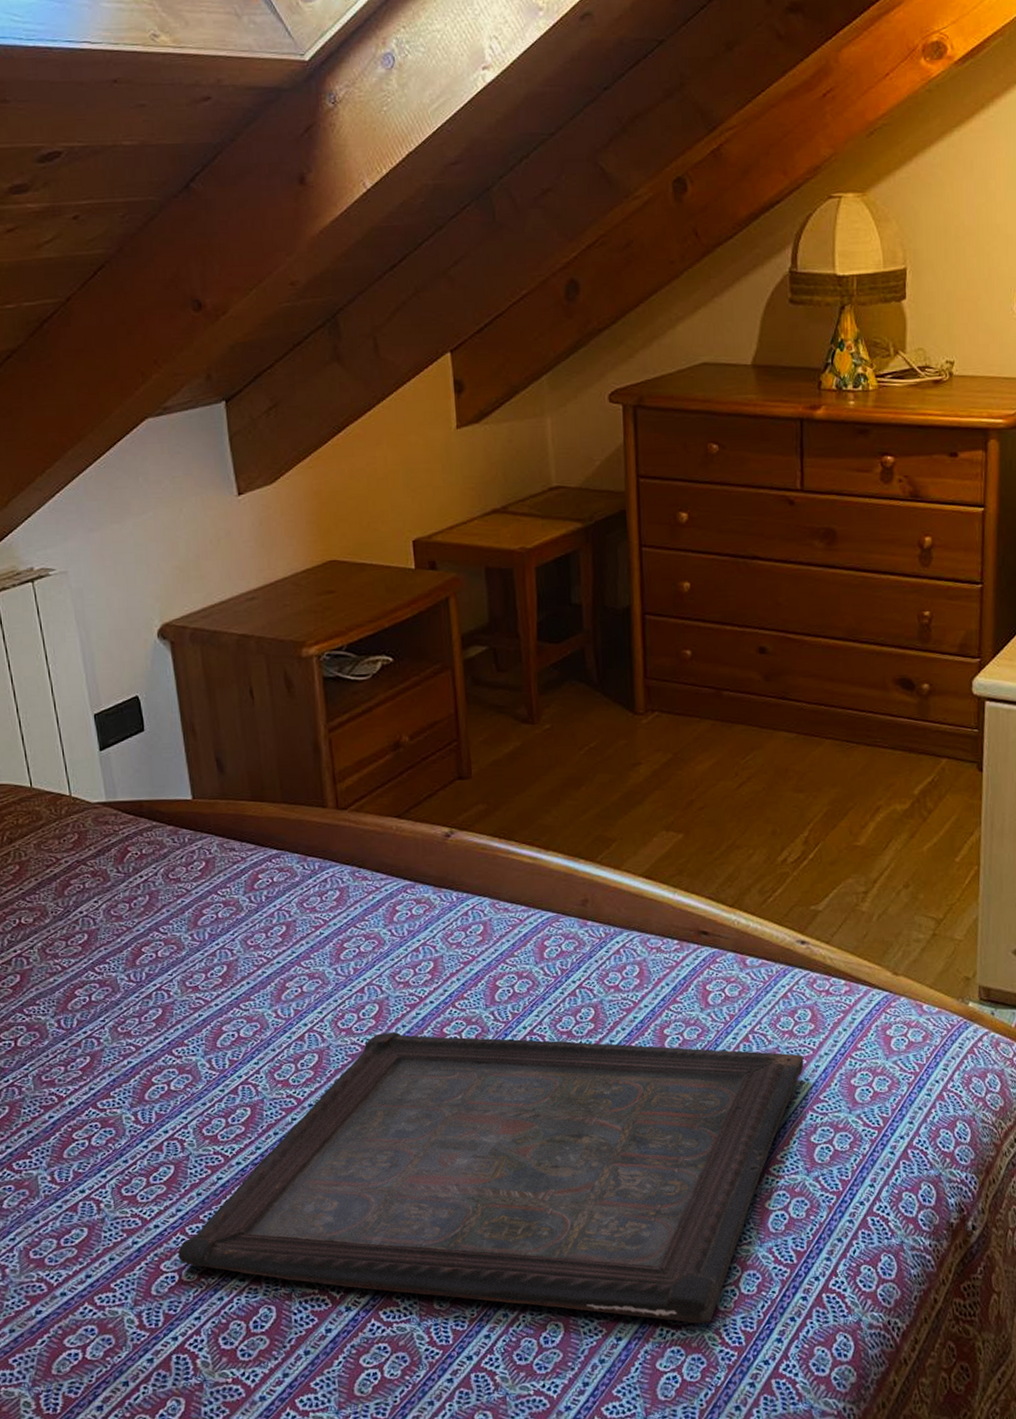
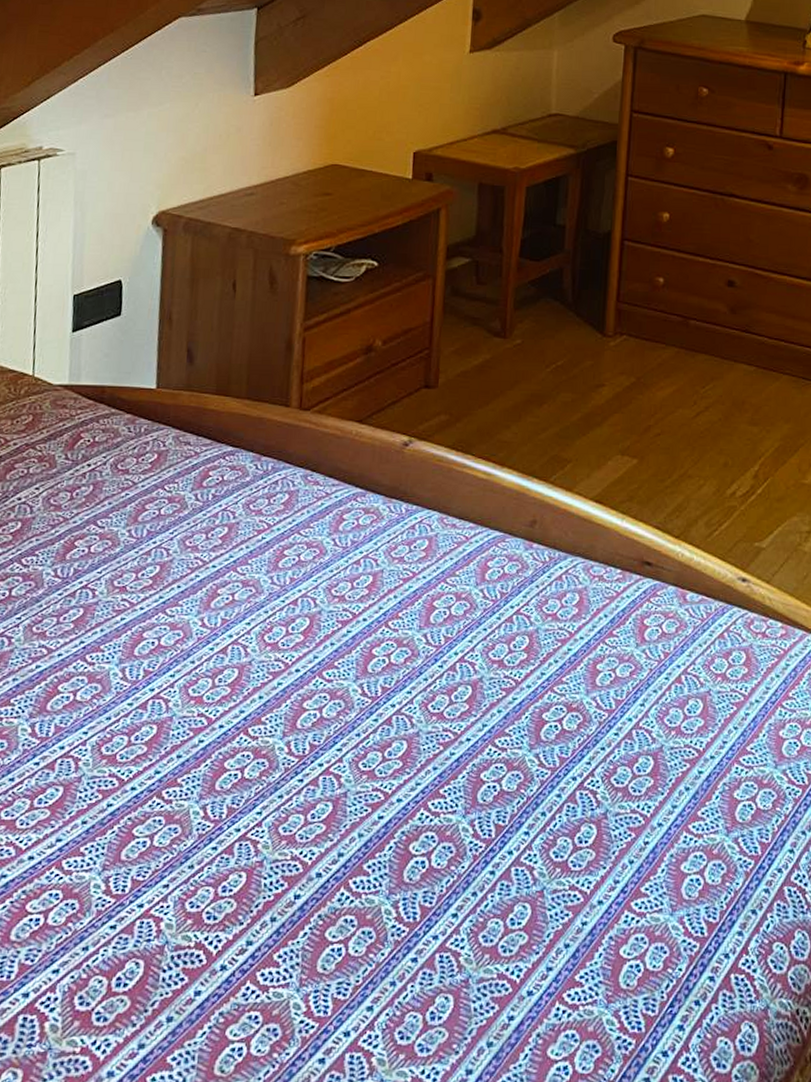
serving tray: present [178,1032,804,1324] -> none [48,650,734,1004]

